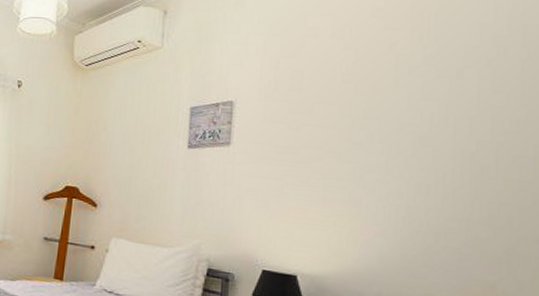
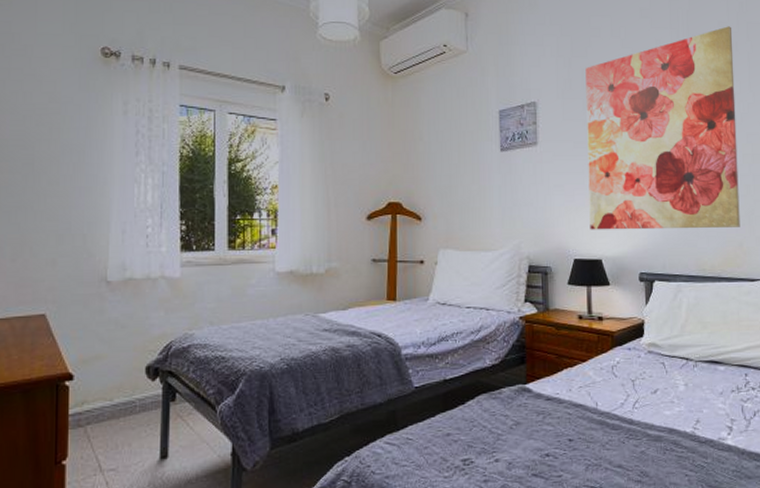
wall art: none [285,29,501,266] -> present [585,26,740,230]

